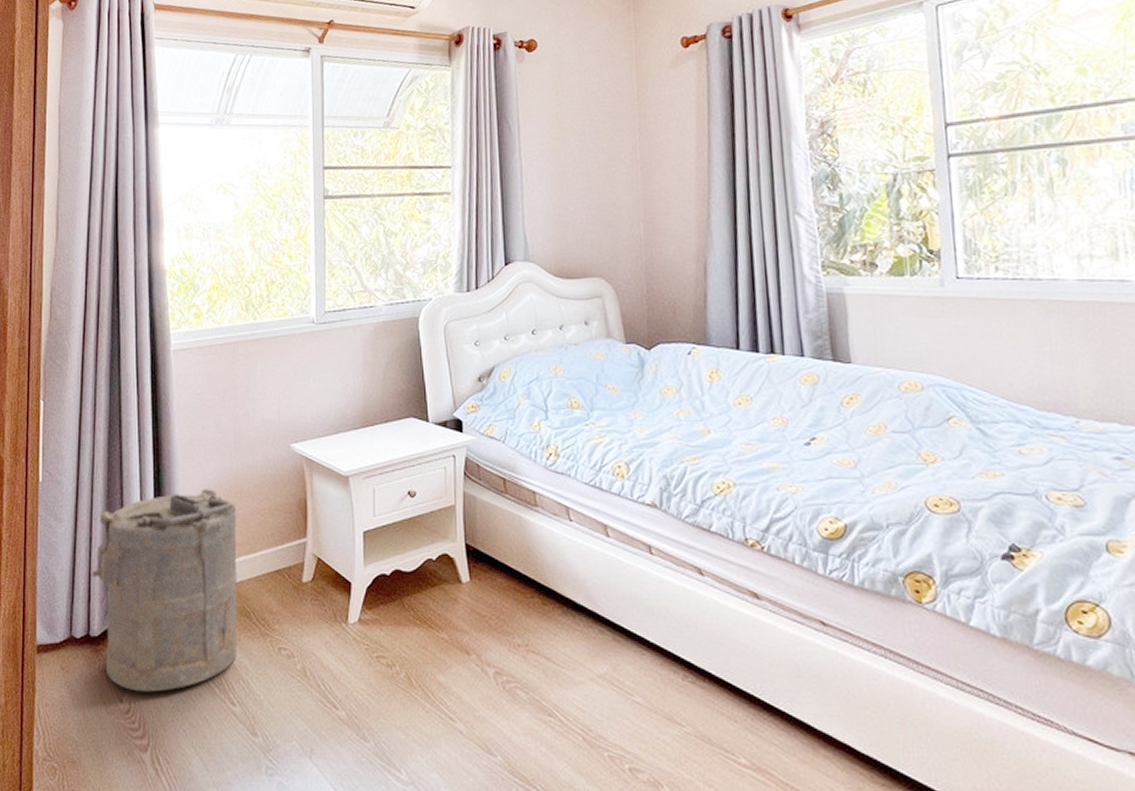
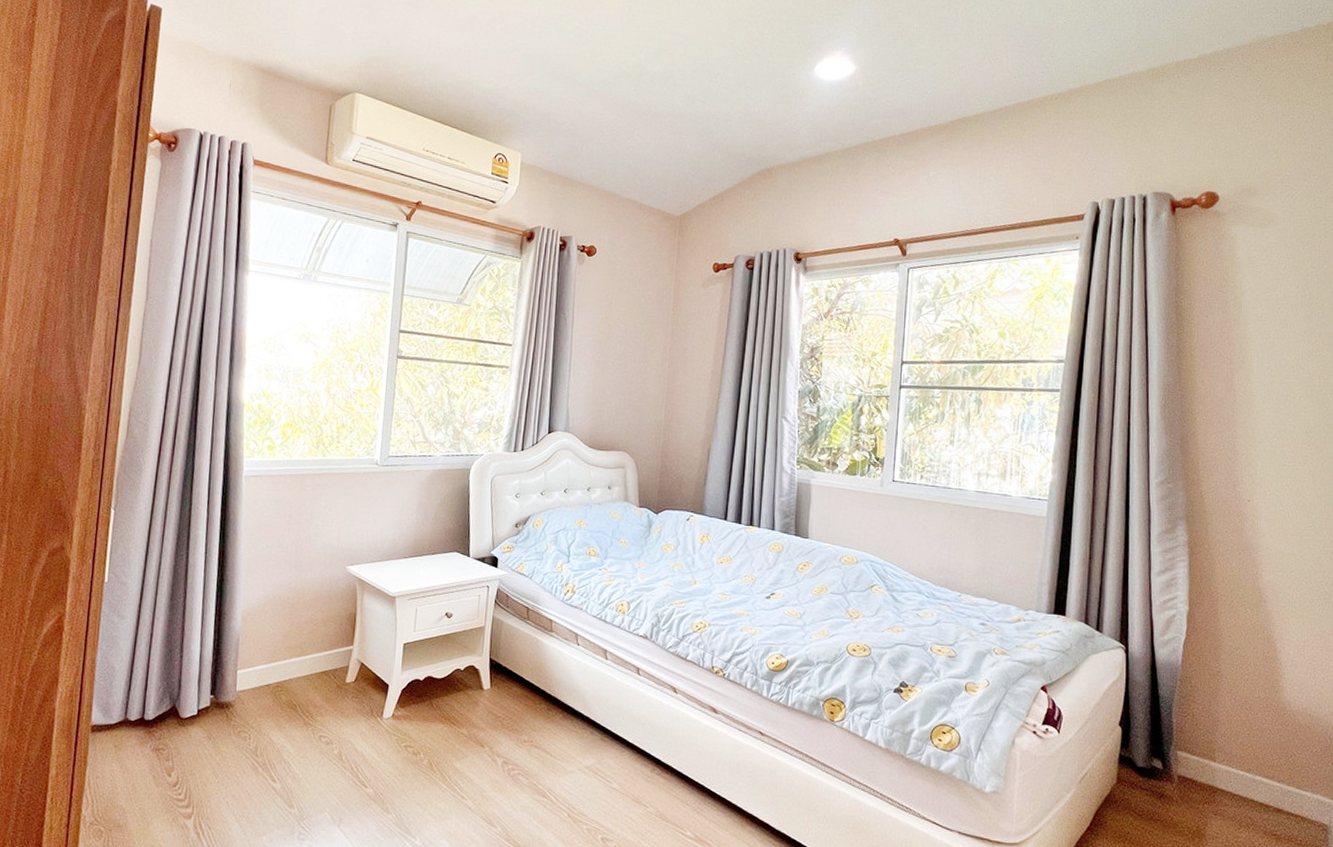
laundry hamper: present [92,489,238,692] -> none [150,599,292,769]

